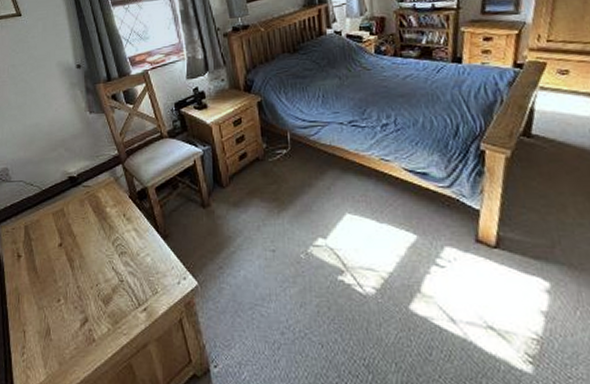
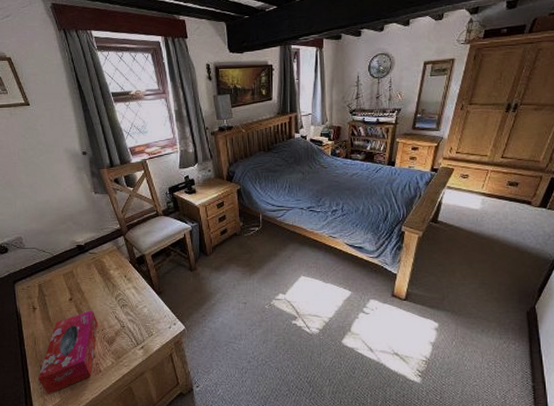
tissue box: none [21,259,92,370] -> present [38,310,99,395]

